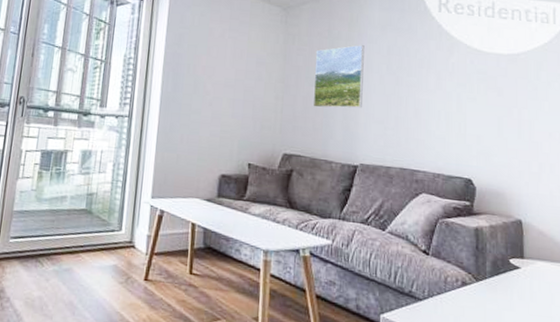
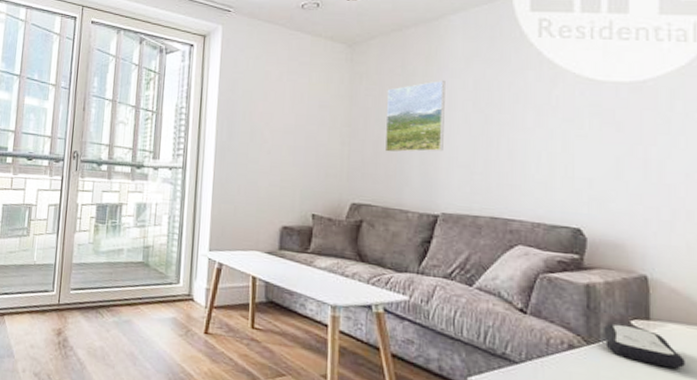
remote control: none [489,262,551,301] -> present [604,323,686,369]

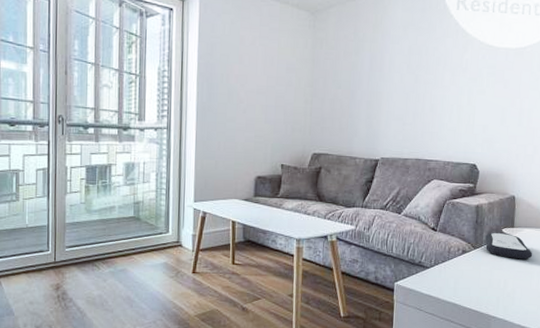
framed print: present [384,79,445,153] -> none [339,45,388,109]

